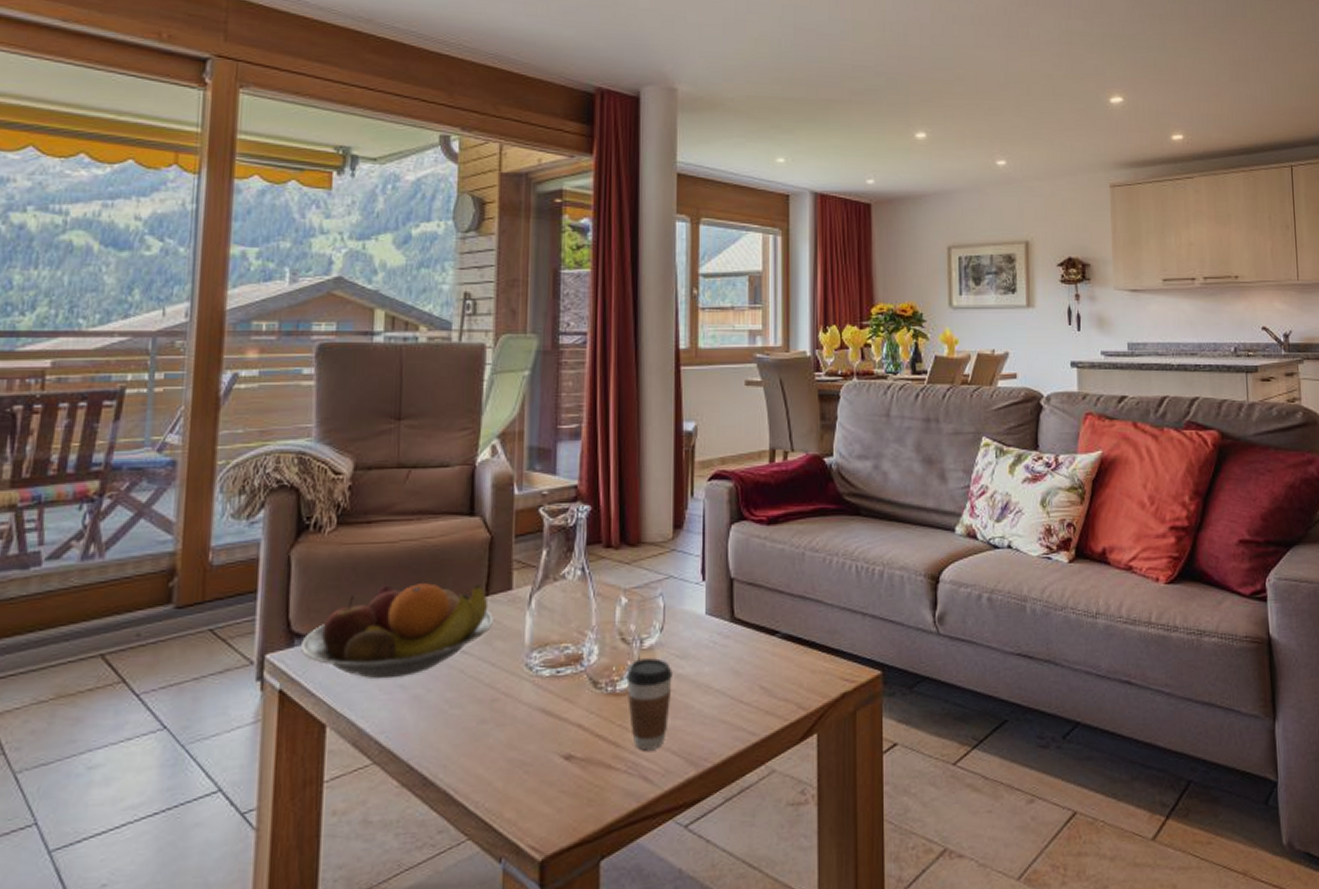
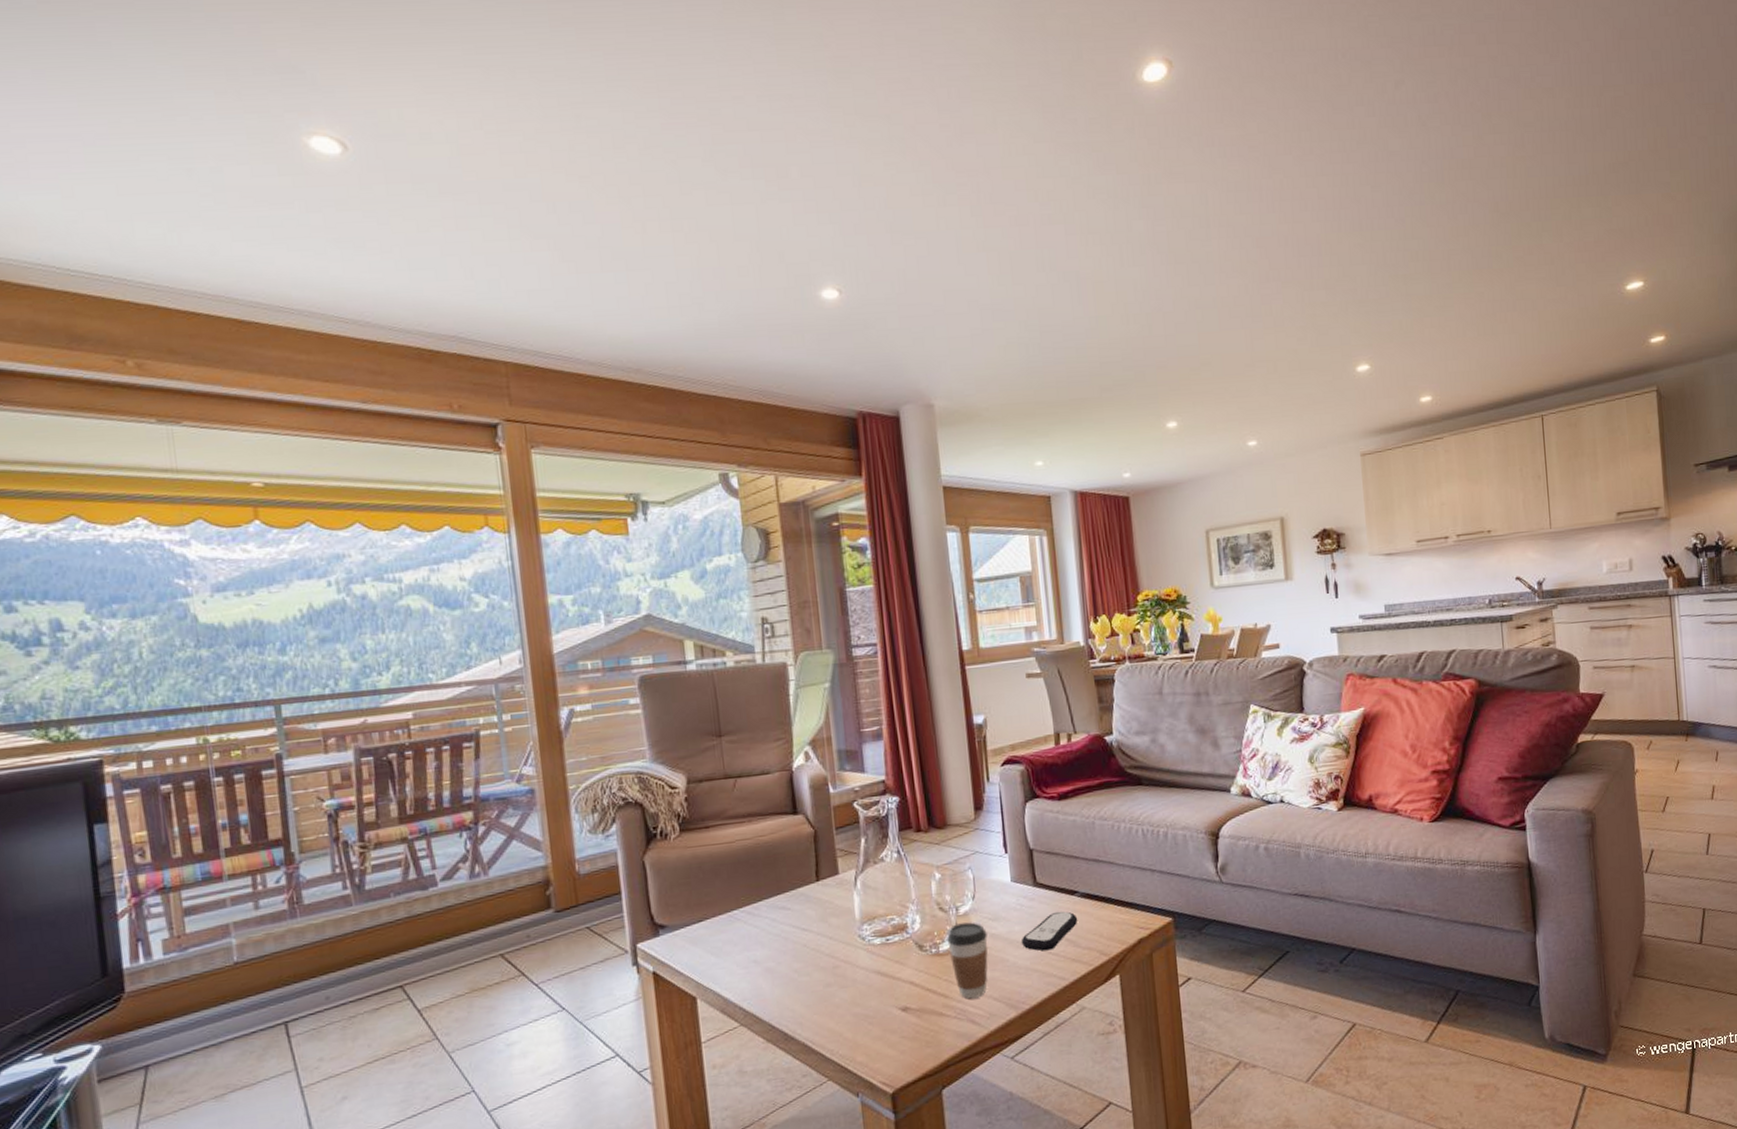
fruit bowl: present [301,583,493,679] -> none [665,872,826,957]
remote control: none [710,653,777,699] -> present [1021,911,1078,951]

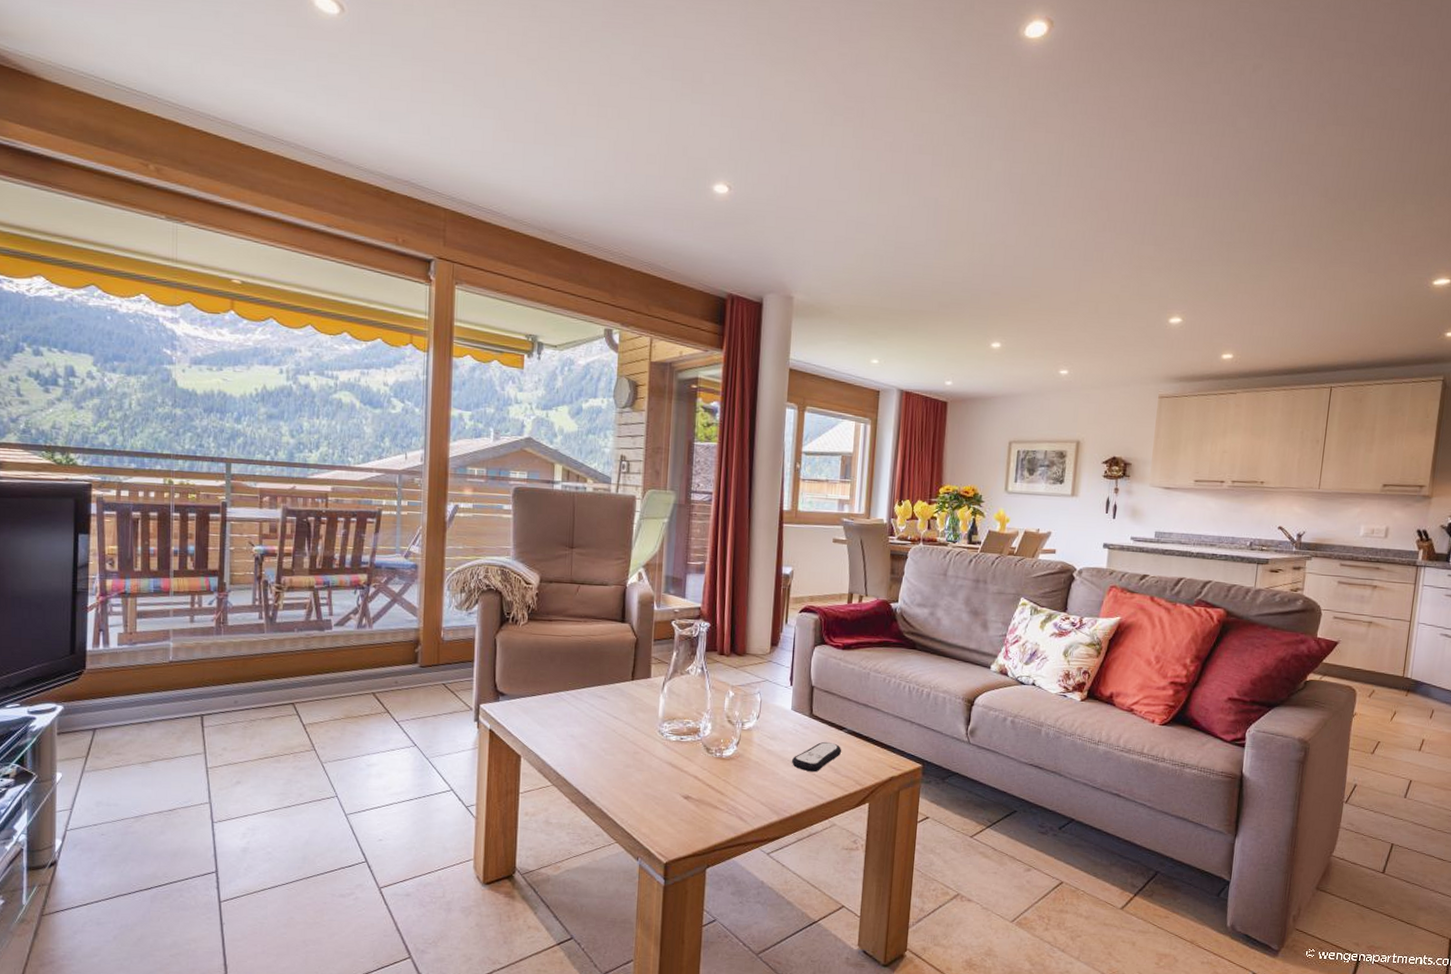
coffee cup: present [947,922,988,999] -> none [730,736,764,800]

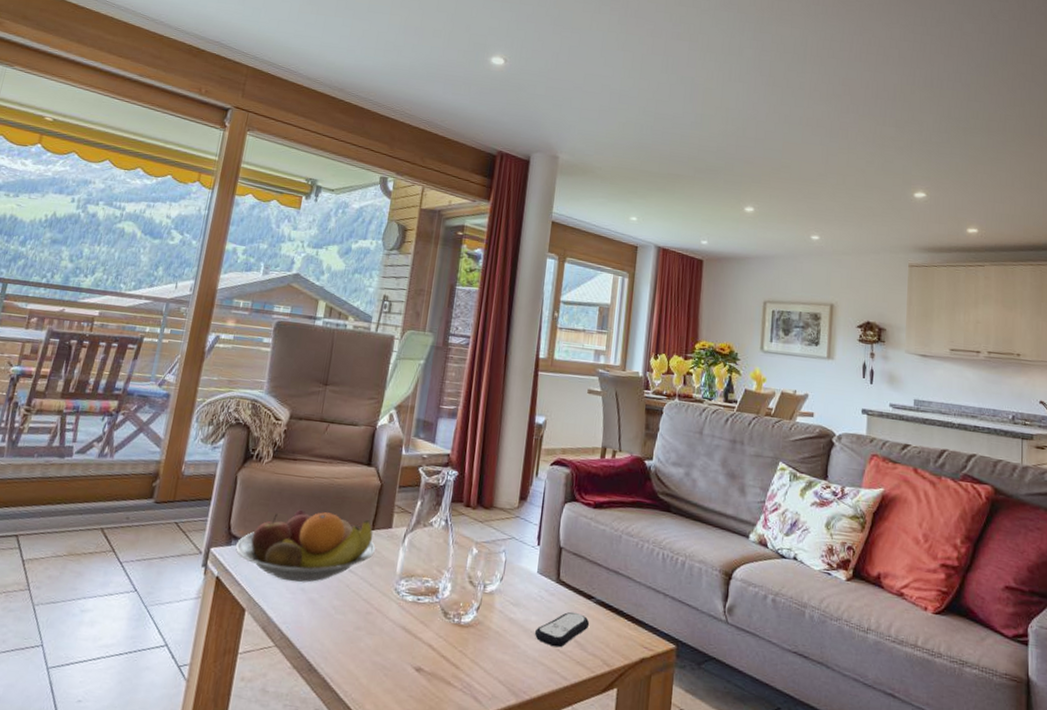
fruit bowl: none [504,665,637,730] -> present [235,509,376,582]

